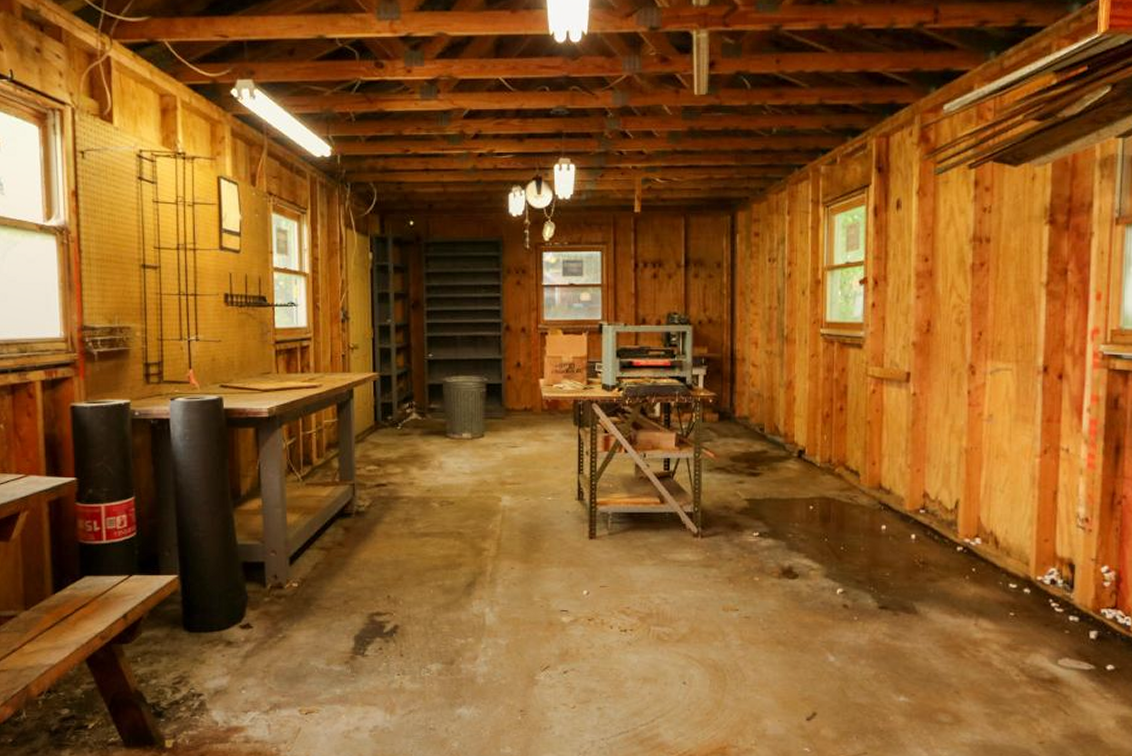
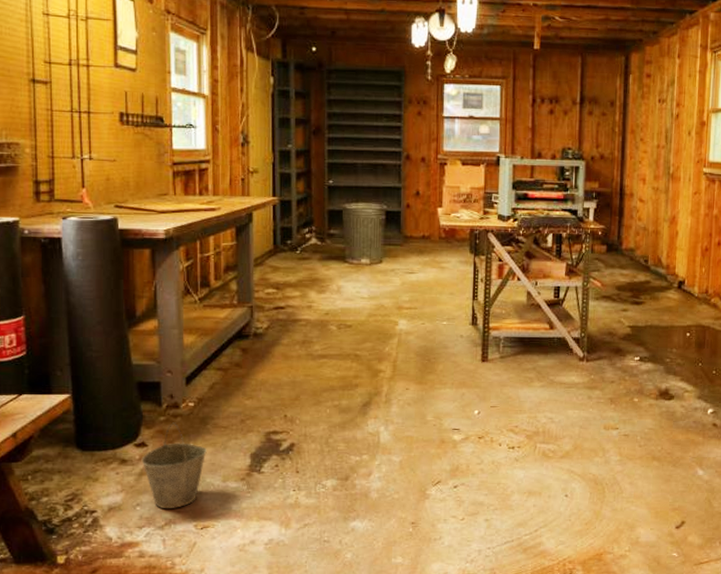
bucket: none [246,603,311,693] -> present [141,422,207,509]

